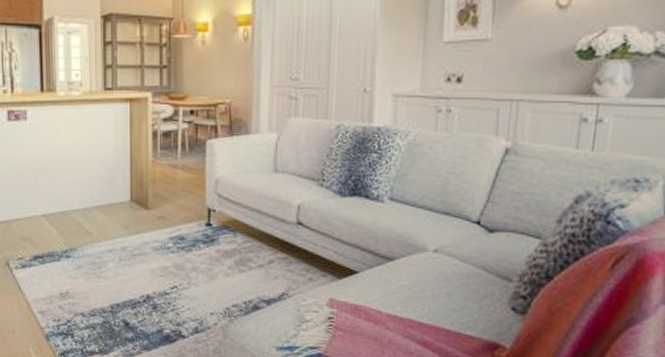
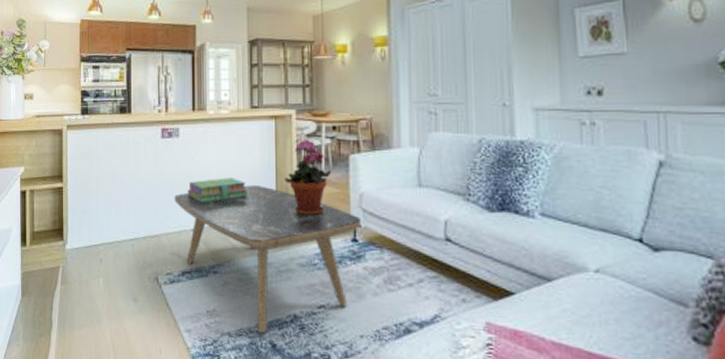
coffee table: none [23,170,217,313] -> present [174,185,362,333]
stack of books: none [37,163,101,188] -> present [187,178,248,202]
potted plant: none [139,123,188,202] -> present [284,138,332,216]

